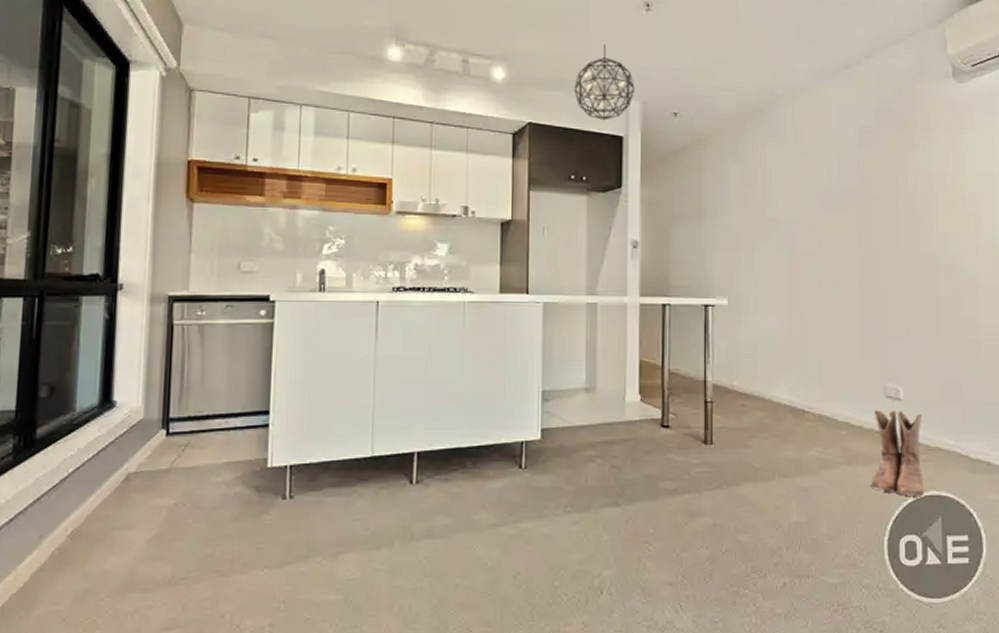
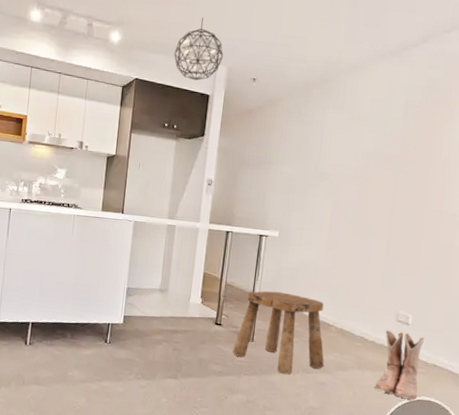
stool: none [687,375,806,483] -> present [232,291,325,375]

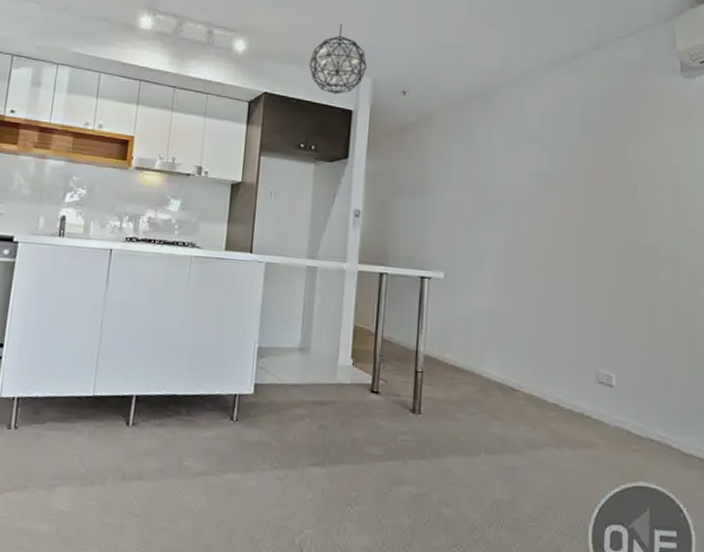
stool: present [232,291,325,375] -> none [394,347,512,458]
boots: present [374,329,424,400] -> none [578,393,633,487]

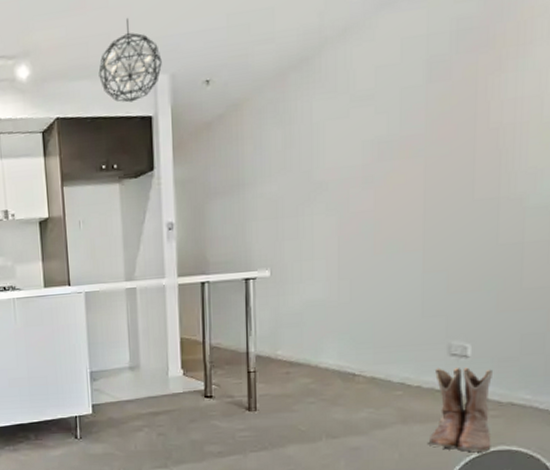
boots: none [578,393,633,487] -> present [428,367,492,453]

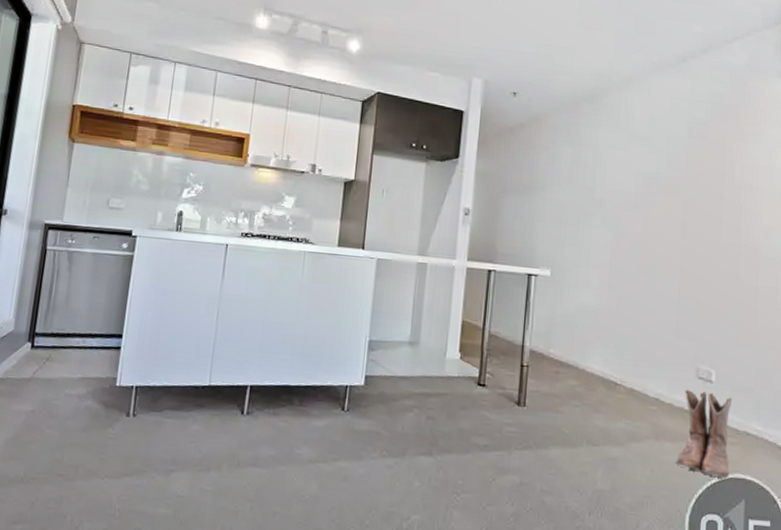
pendant light: present [98,17,162,103] -> none [422,24,478,95]

